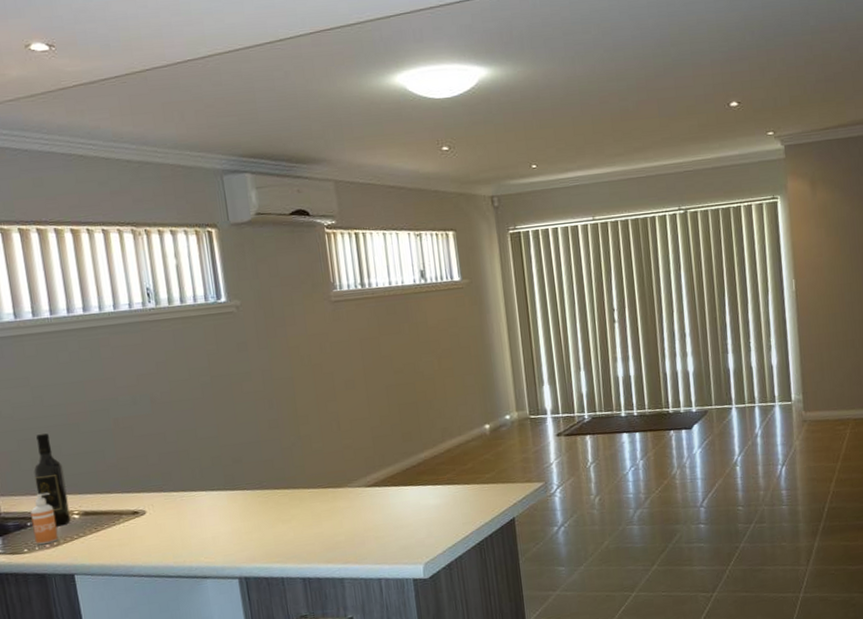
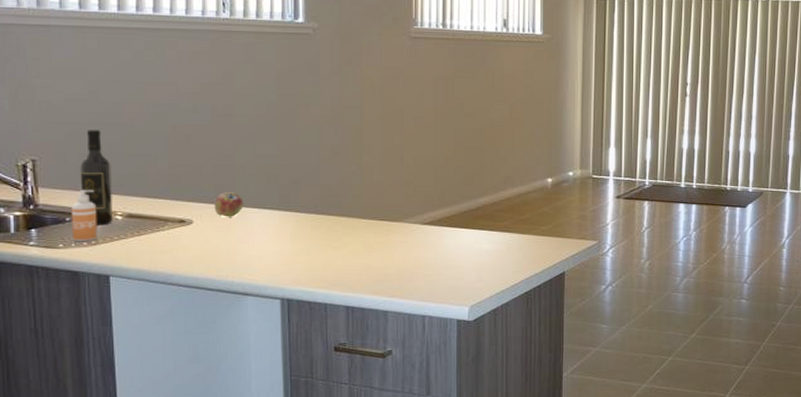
fruit: none [163,477,192,504] -> present [214,191,244,217]

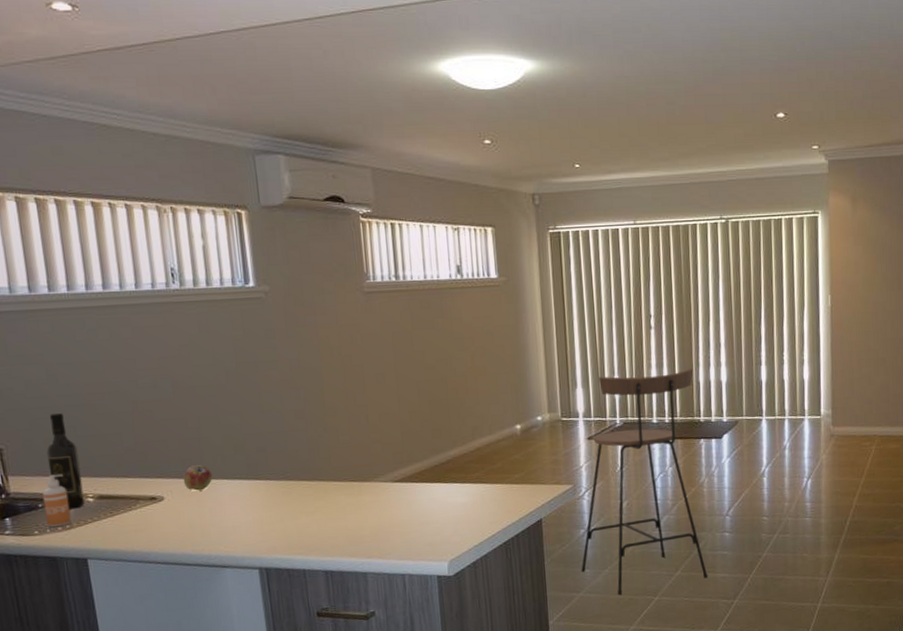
bar stool: none [599,137,724,353] -> present [581,367,708,596]

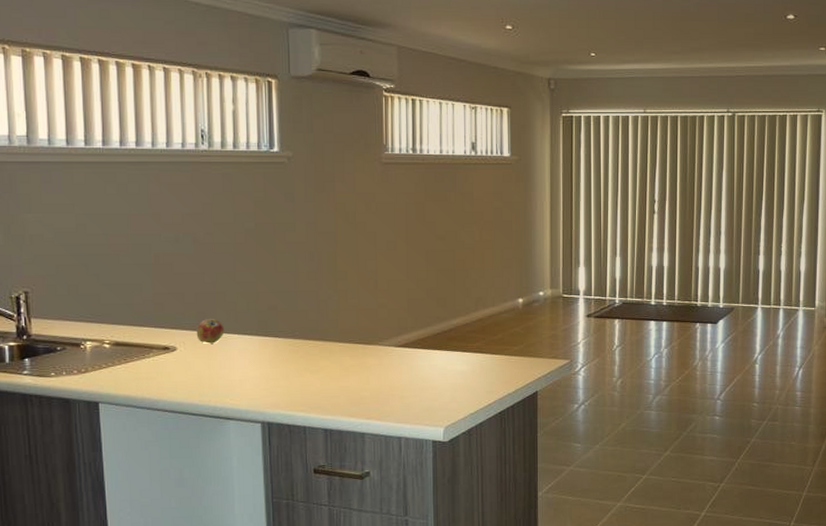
soap dispenser: present [42,474,72,528] -> none [62,319,87,370]
wine bottle: present [46,412,85,509] -> none [69,260,101,354]
bar stool: present [581,367,708,596] -> none [572,253,696,472]

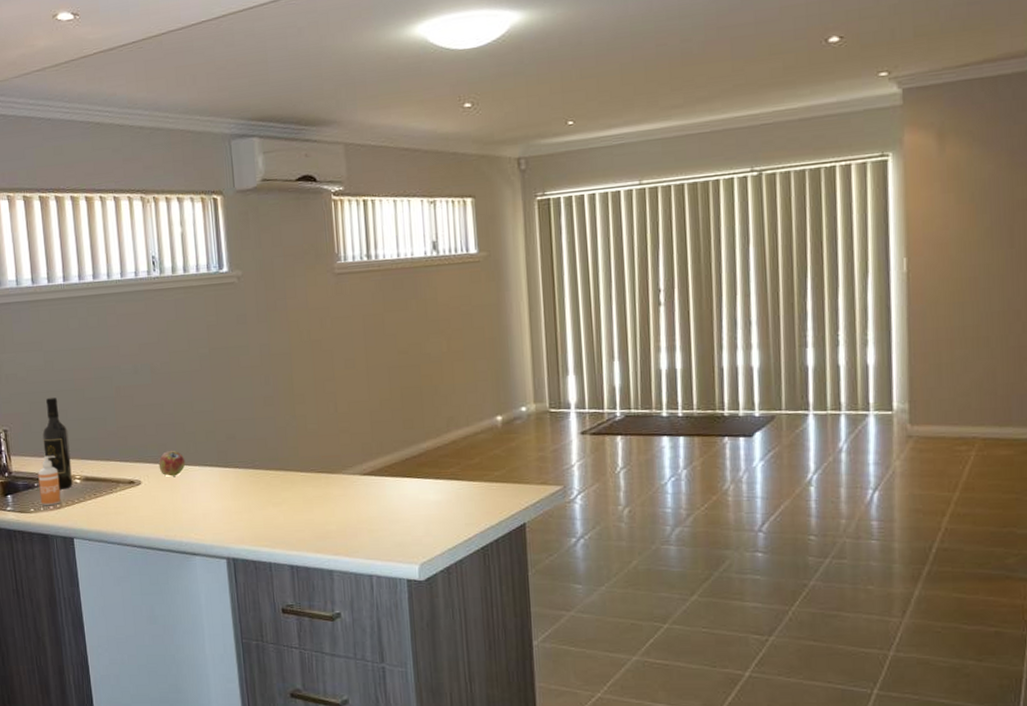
soap dispenser: none [62,319,87,370] -> present [38,455,61,506]
wine bottle: none [69,260,101,354] -> present [42,397,73,490]

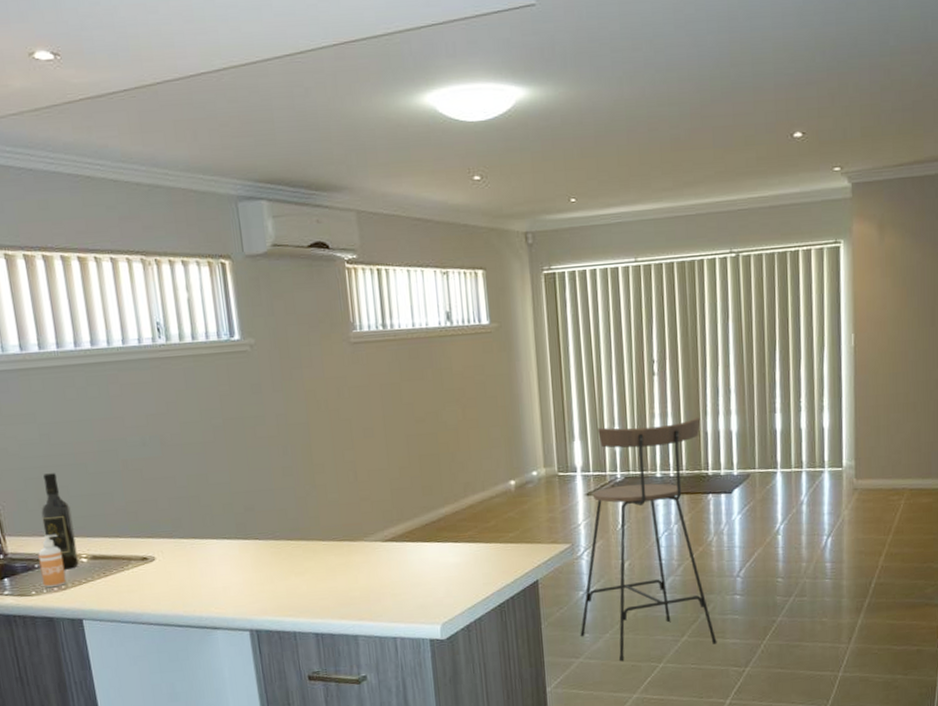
fruit: present [158,450,186,476] -> none [173,523,203,551]
bar stool: none [571,351,734,619] -> present [580,416,717,662]

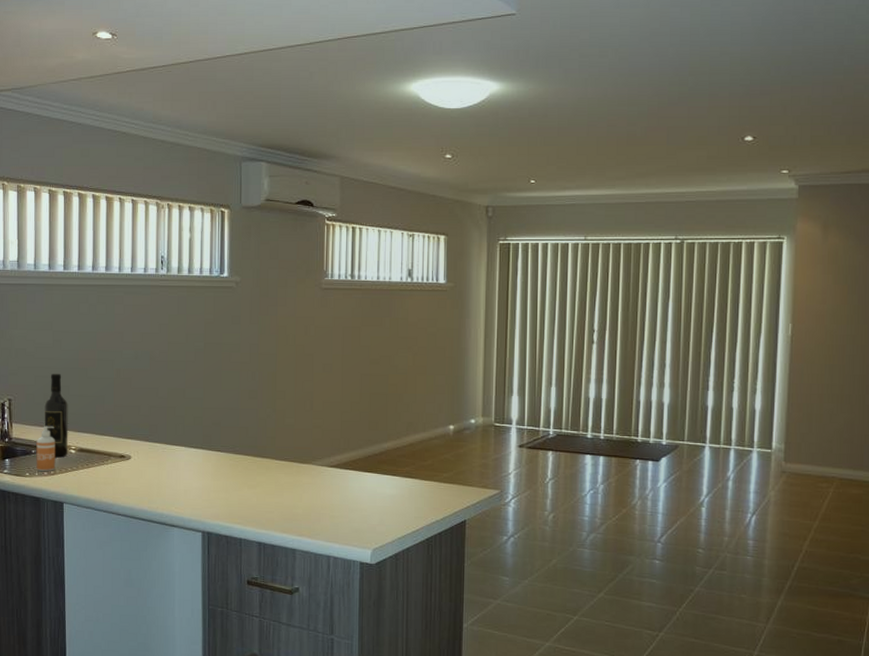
bar stool: present [580,416,717,662] -> none [500,386,634,609]

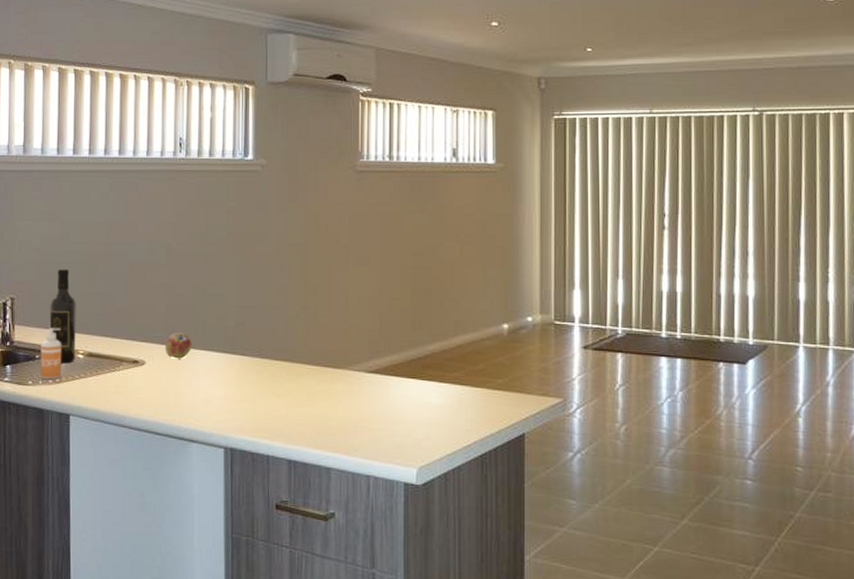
fruit: none [149,430,173,454] -> present [165,332,192,359]

